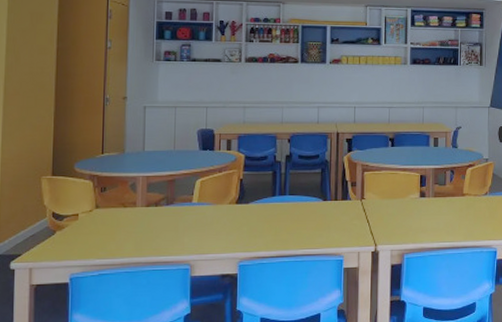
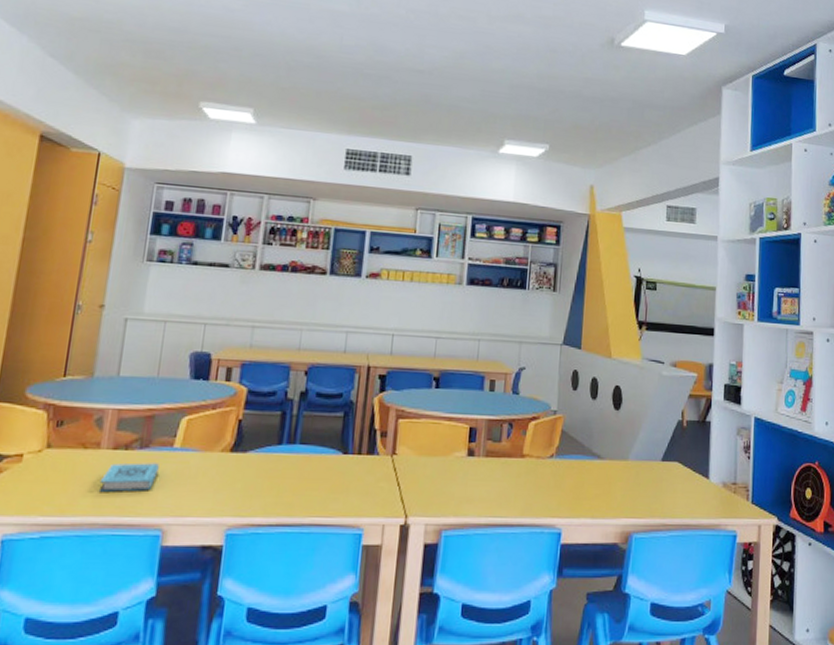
book: none [139,215,183,239] -> present [98,463,159,492]

